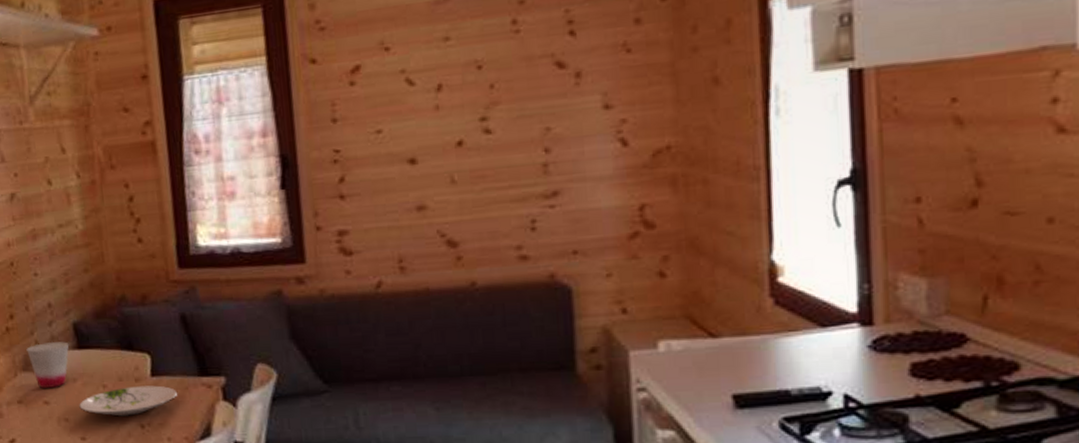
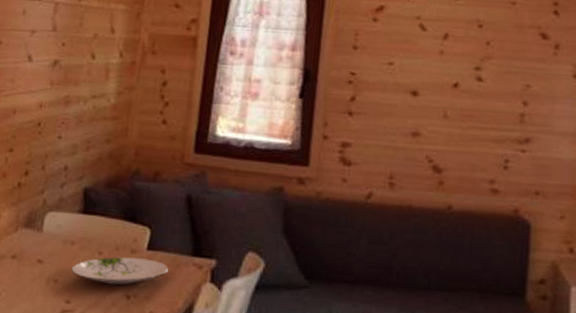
cup: present [26,341,70,388] -> none [33,202,76,248]

